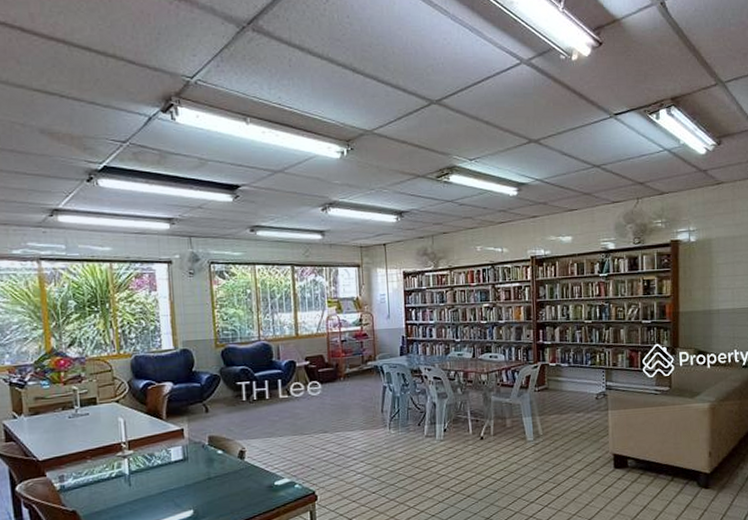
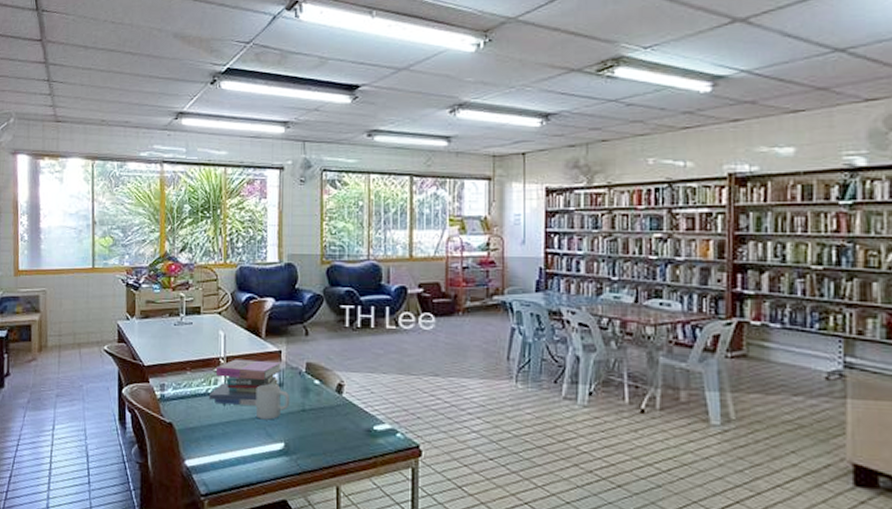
books: none [113,439,186,485] -> present [209,359,281,406]
mug: none [161,460,196,493] -> present [255,384,290,420]

